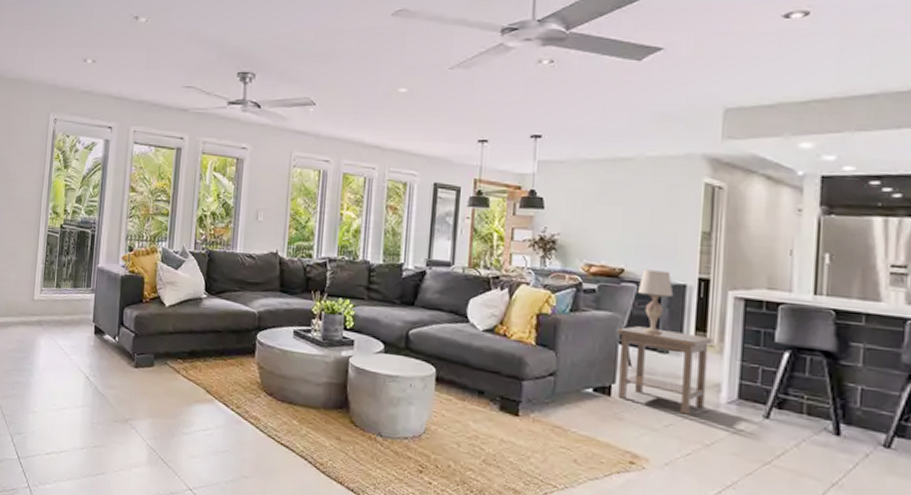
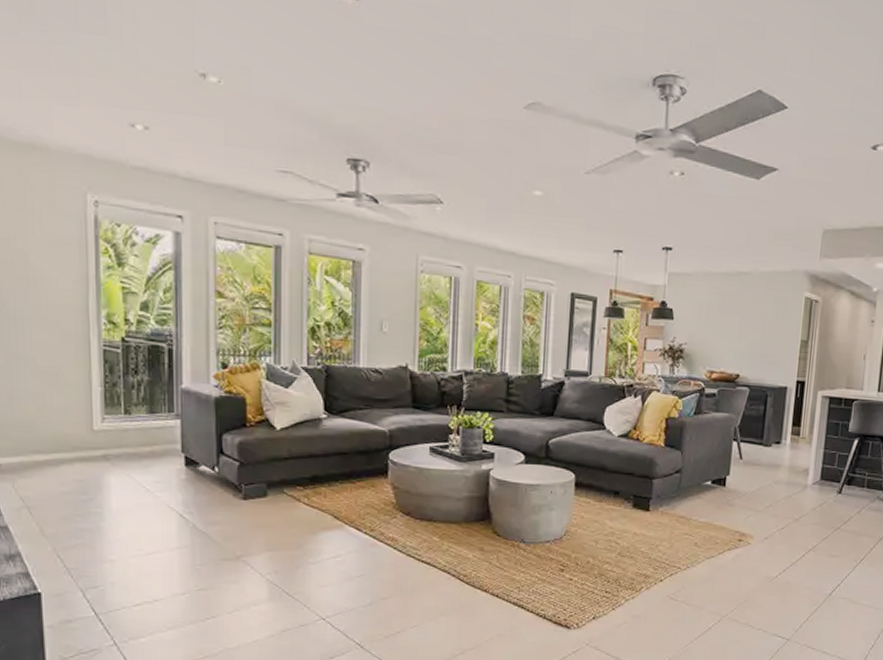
side table: present [617,326,713,415] -> none [731,424,805,496]
table lamp: present [638,269,674,335] -> none [750,374,777,431]

